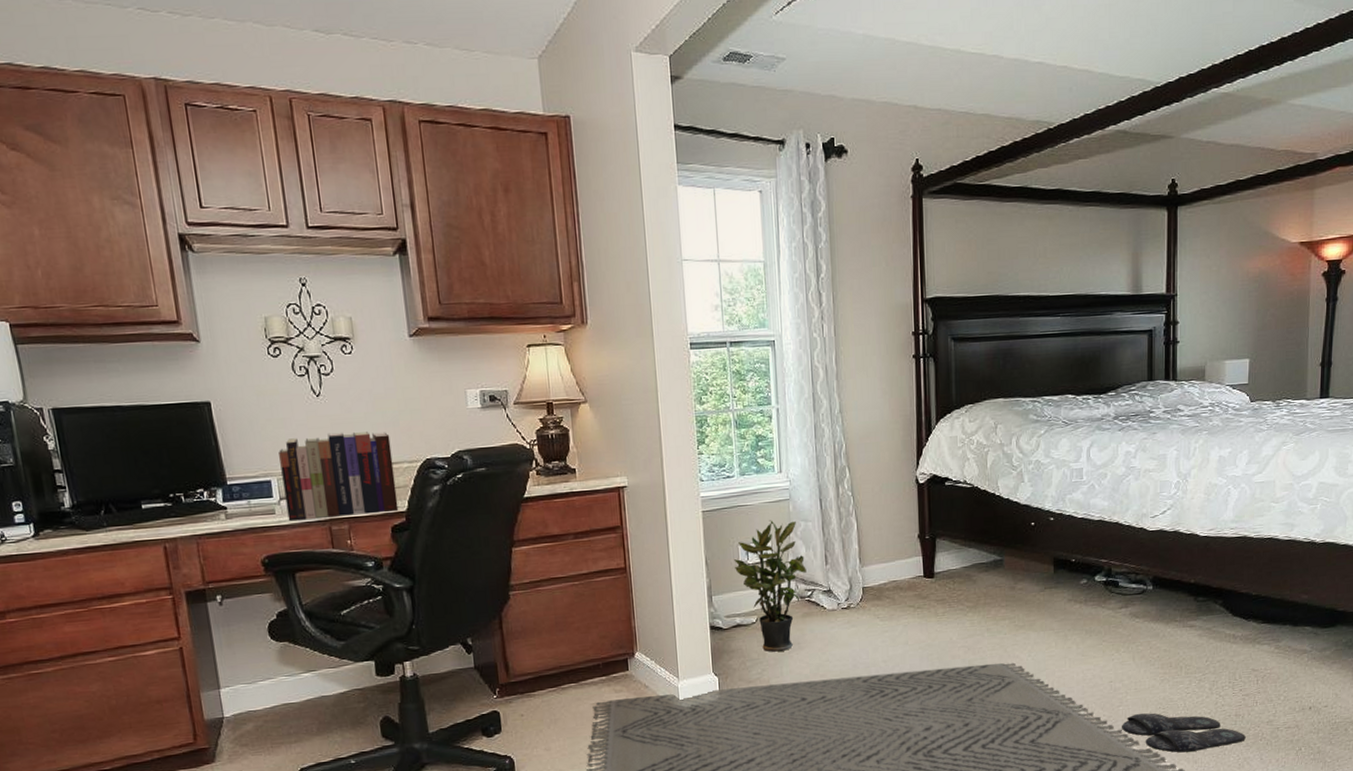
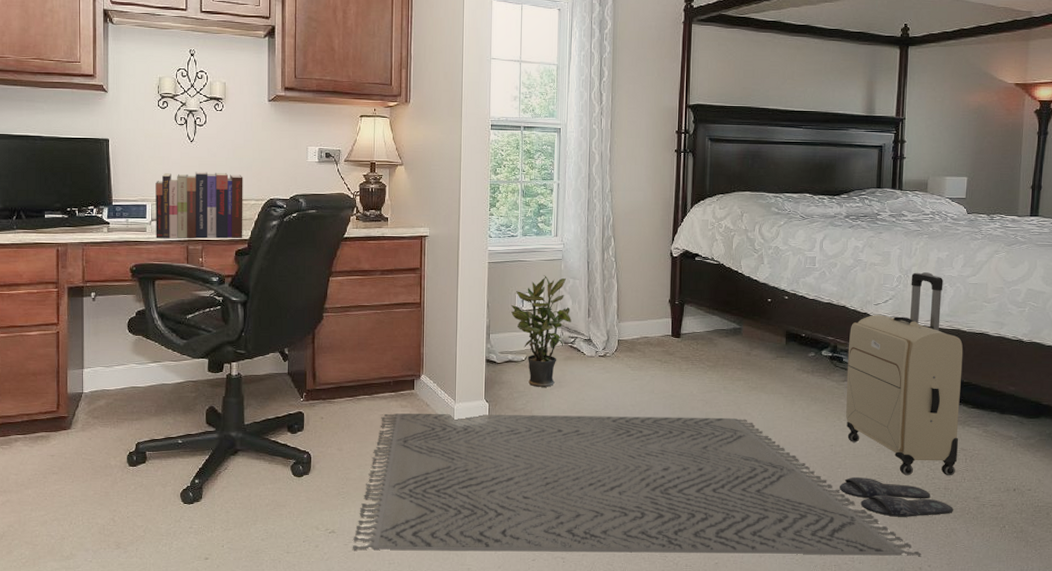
suitcase: none [1124,474,1251,706] -> present [846,272,963,476]

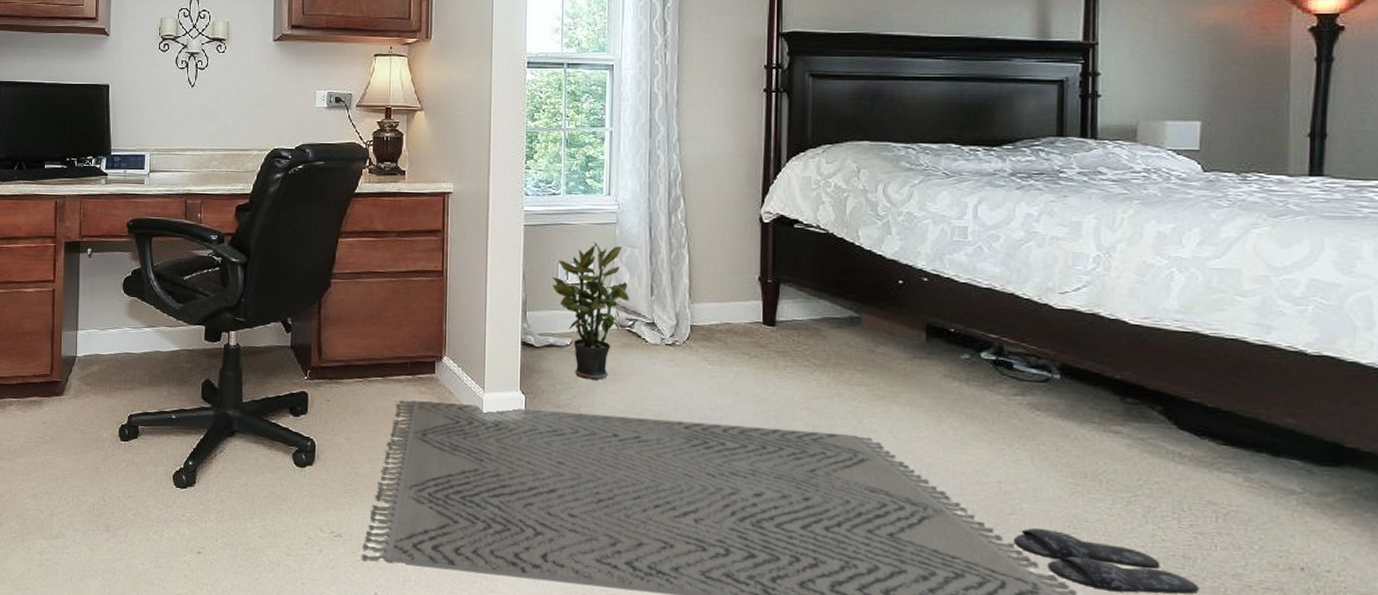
books: present [156,171,243,239] -> none [153,119,246,193]
suitcase: present [846,272,963,476] -> none [1019,251,1205,540]

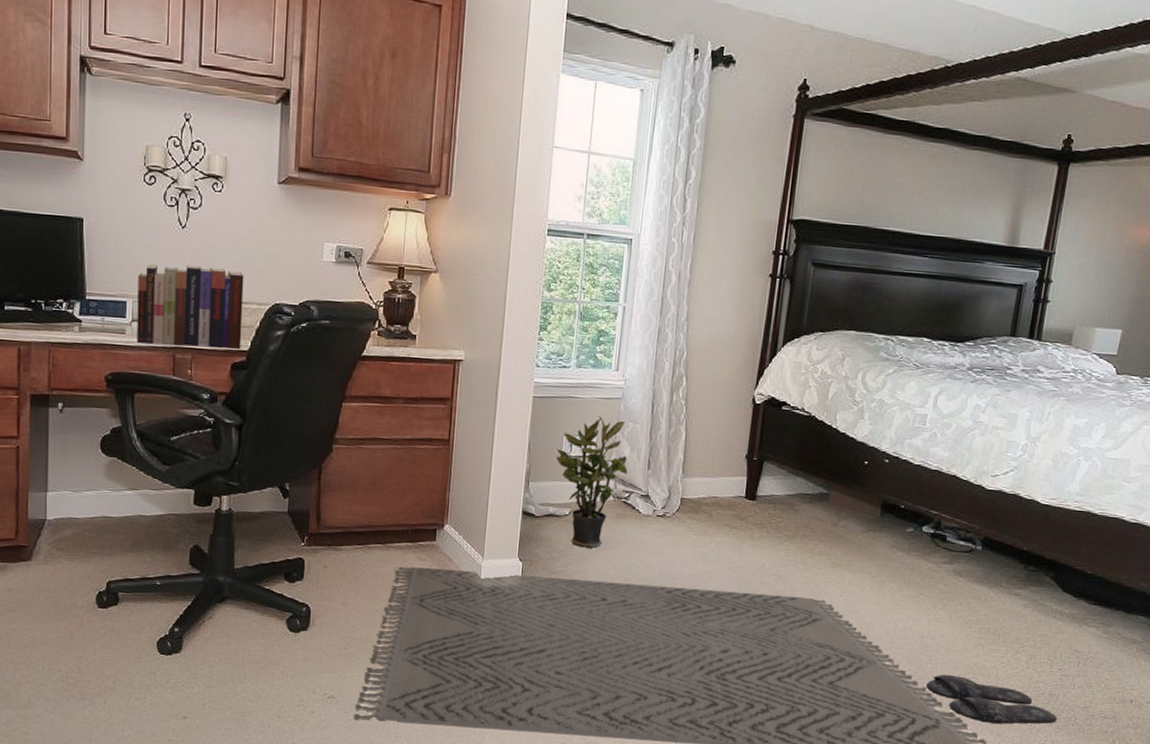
books: none [153,119,246,193] -> present [136,264,244,350]

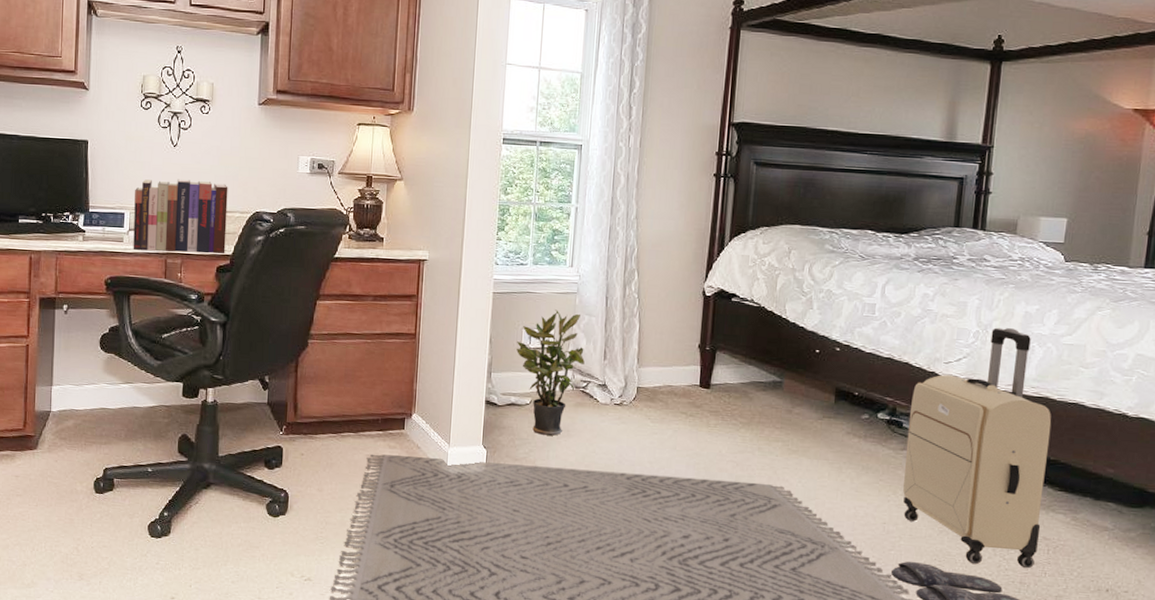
suitcase: none [942,441,1092,681] -> present [903,327,1052,569]

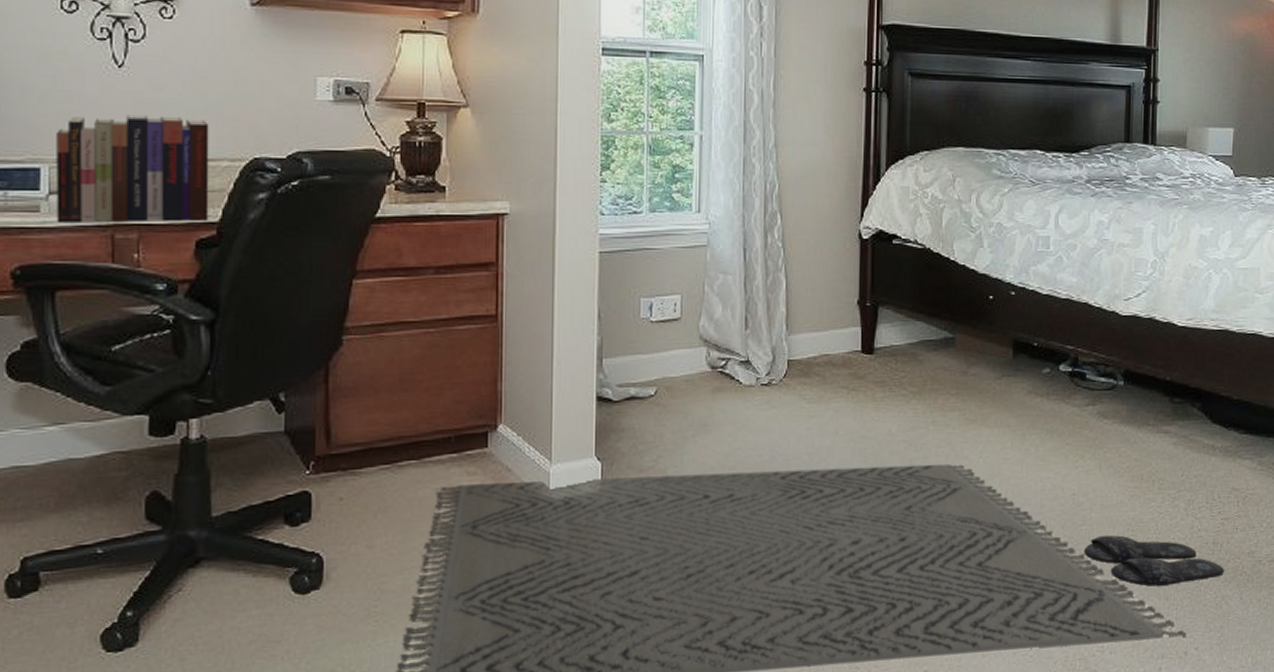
potted plant: present [516,309,585,436] -> none [634,269,721,434]
suitcase: present [903,327,1052,569] -> none [1090,255,1233,530]

